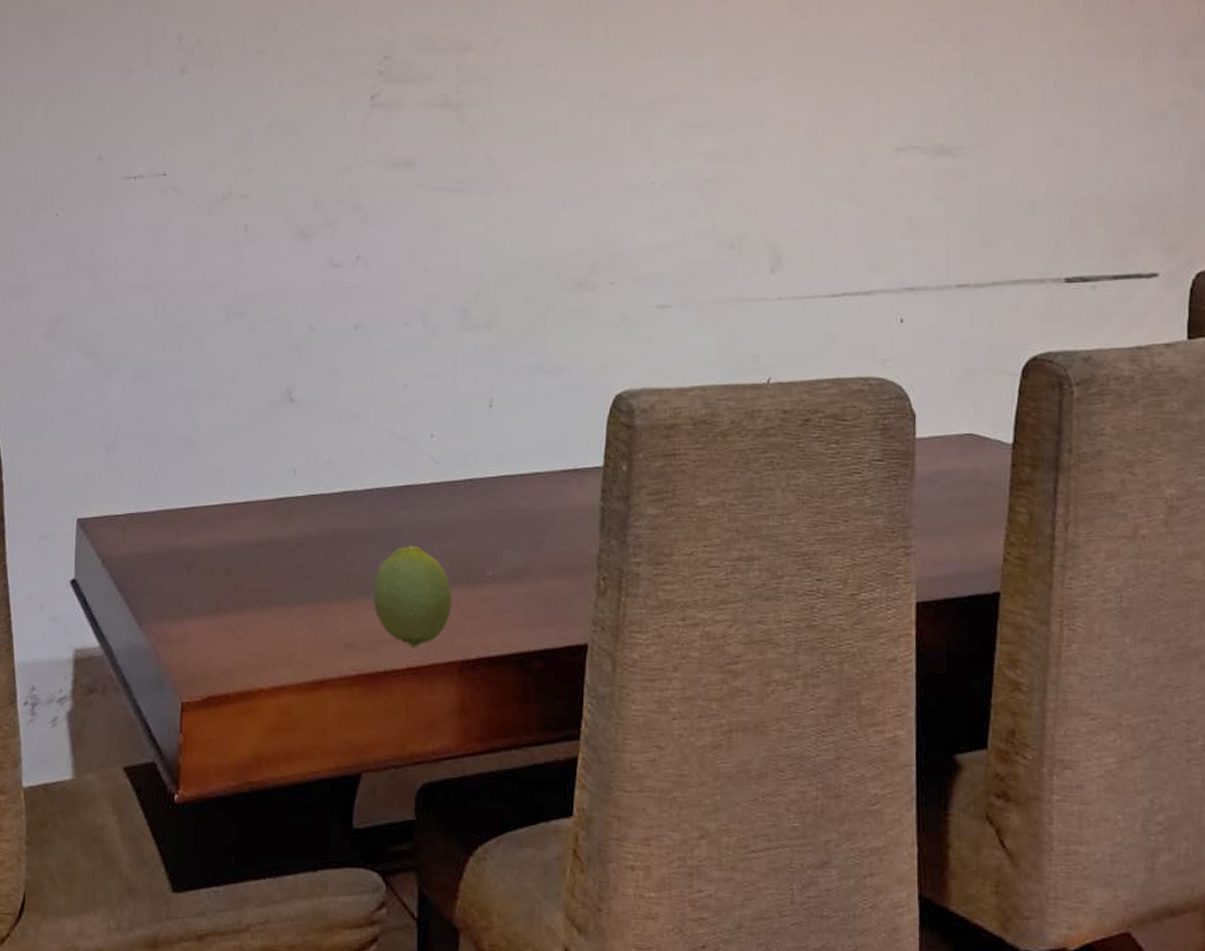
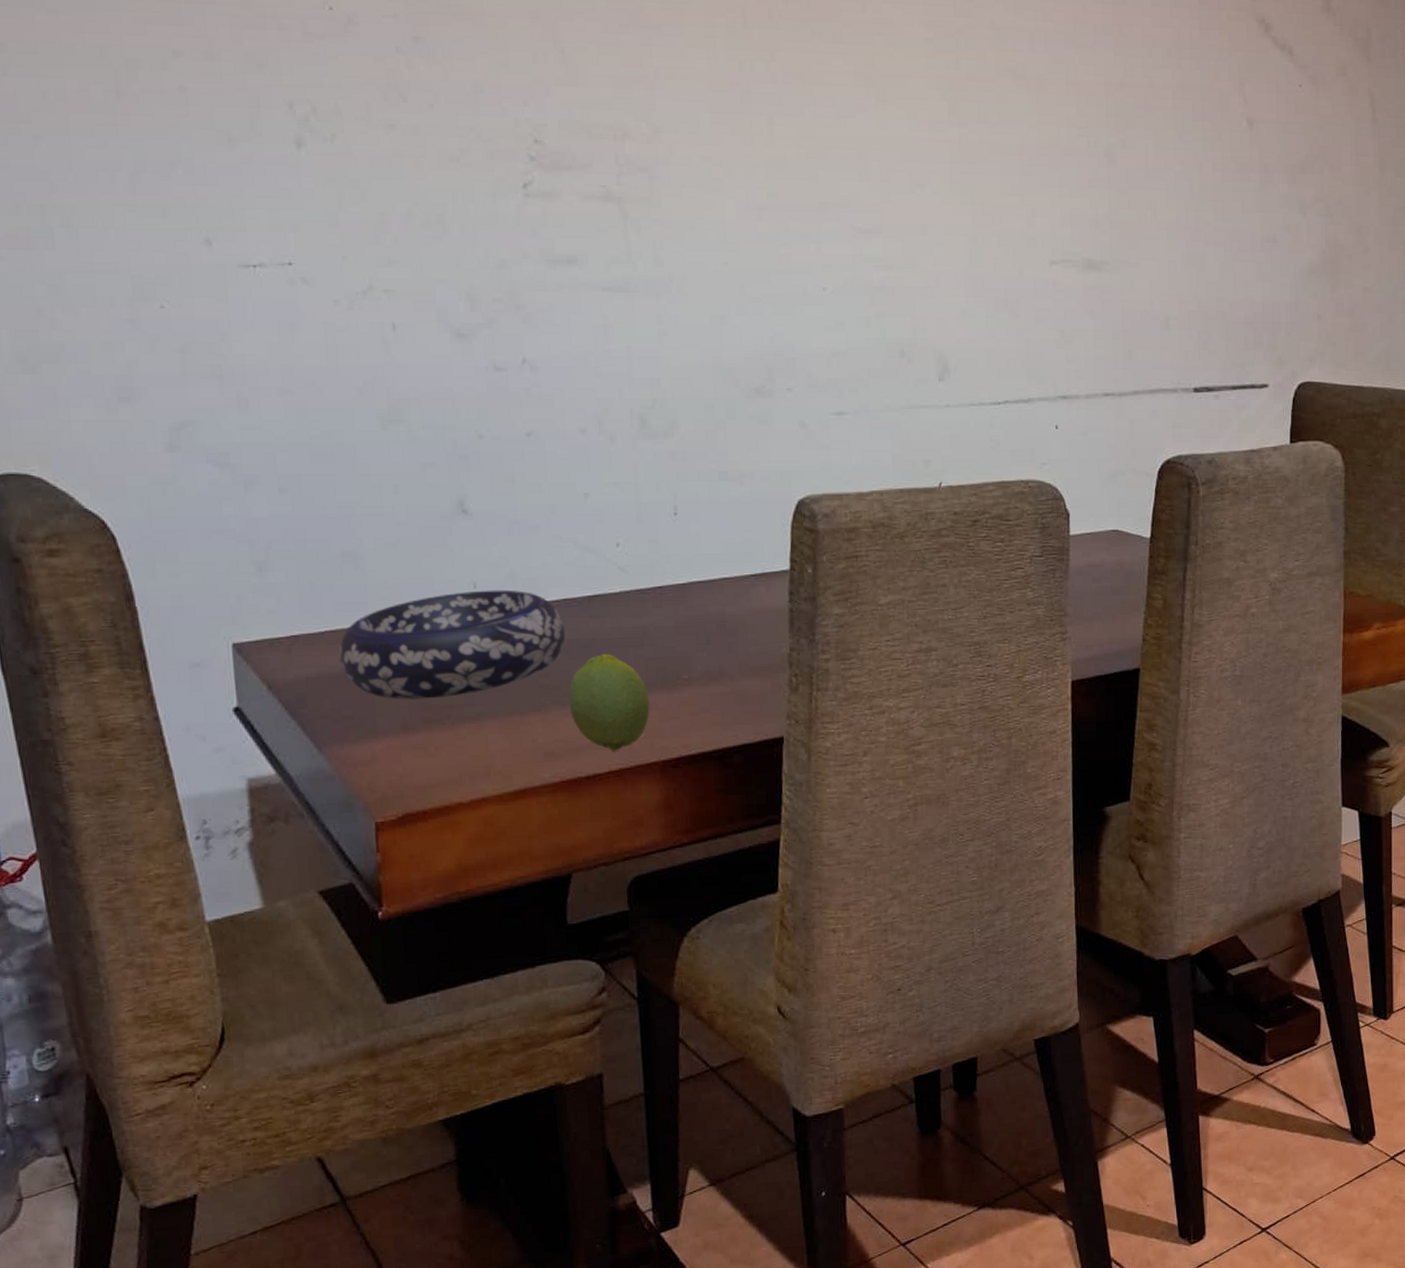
decorative bowl: none [166,476,375,582] -> present [339,589,566,699]

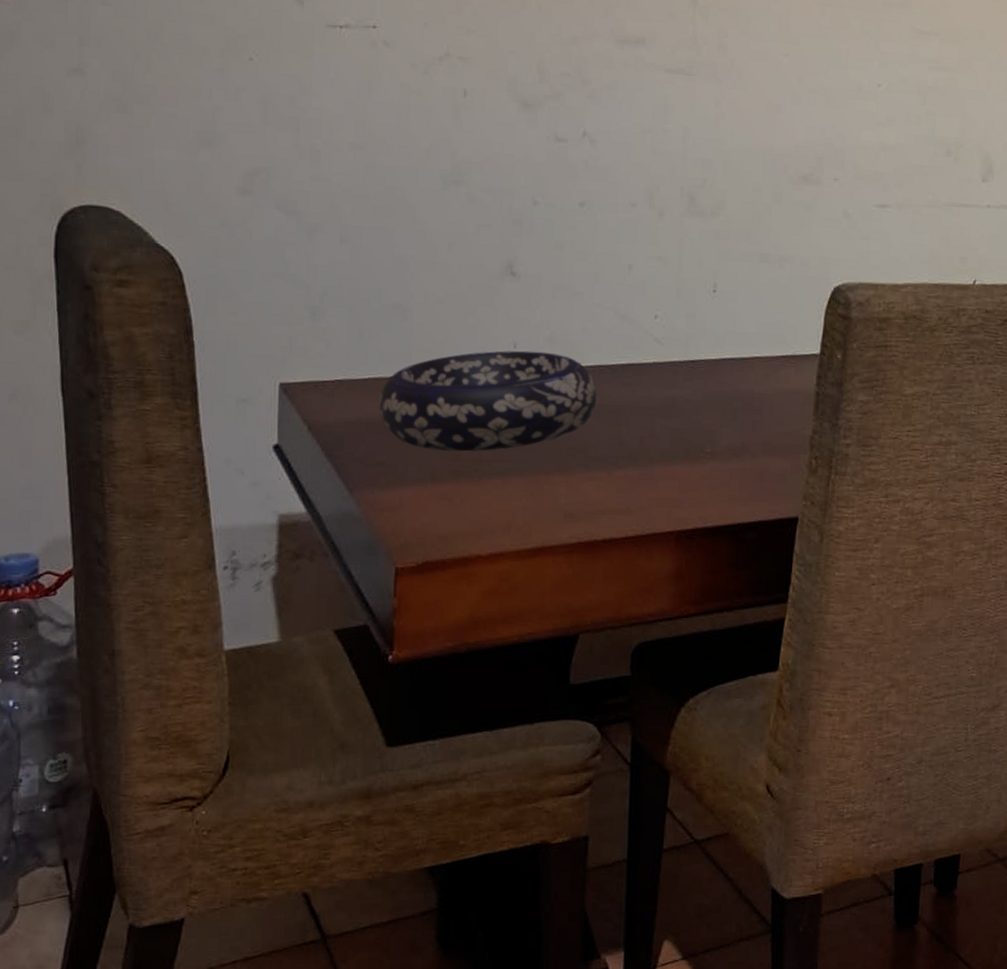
fruit: present [568,653,650,752] -> none [593,421,672,519]

